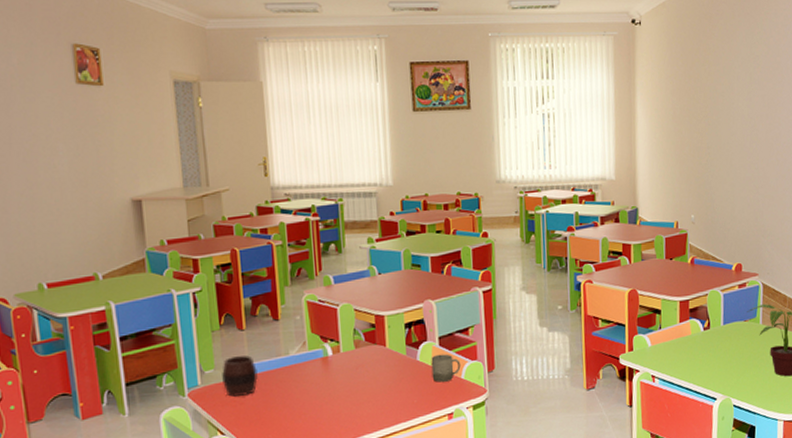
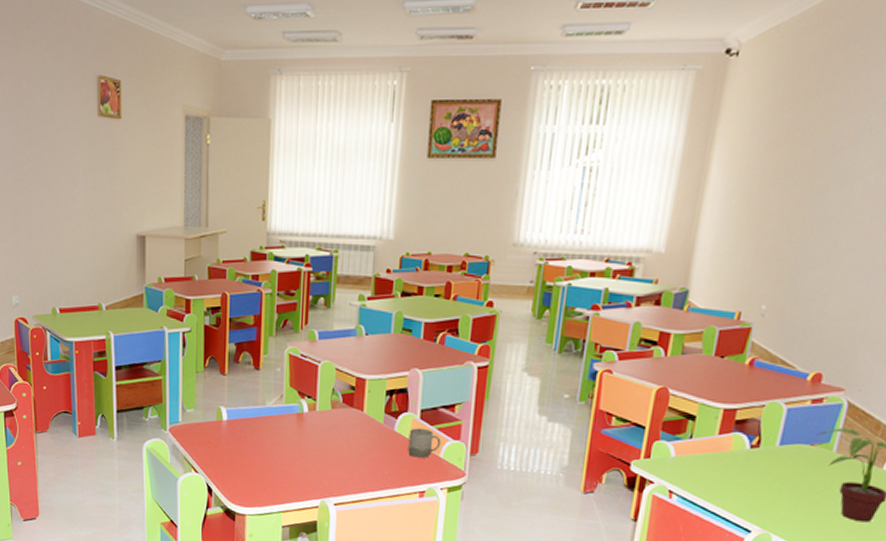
cup: present [222,355,258,397] -> none [201,399,234,439]

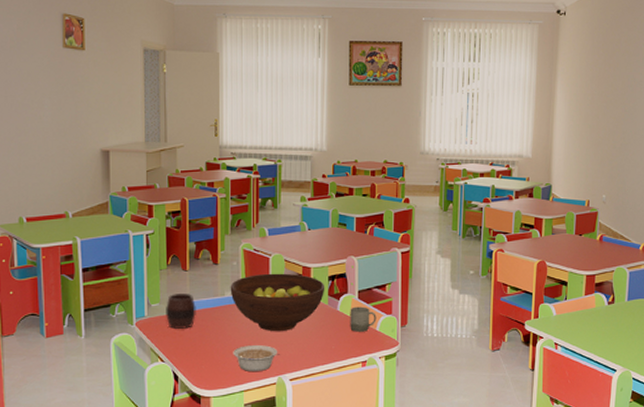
cup: none [201,399,234,439] -> present [166,294,196,329]
fruit bowl: none [272,383,382,450] -> present [230,273,325,332]
legume: none [272,462,326,493] -> present [233,345,281,372]

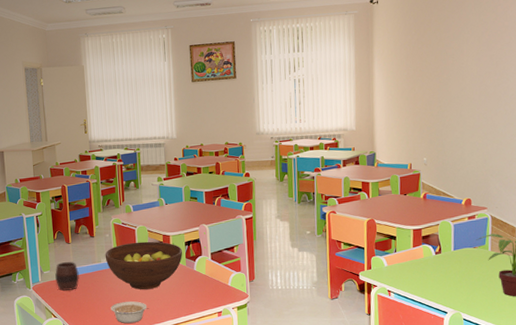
cup: present [350,306,377,332] -> none [205,266,228,288]

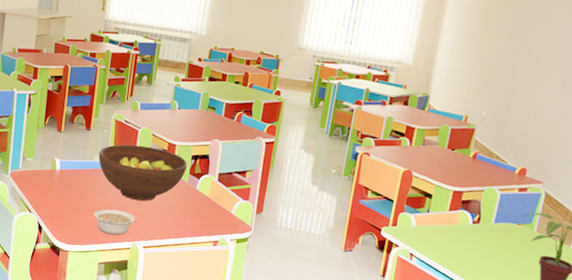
cup: present [55,262,79,291] -> none [38,151,66,185]

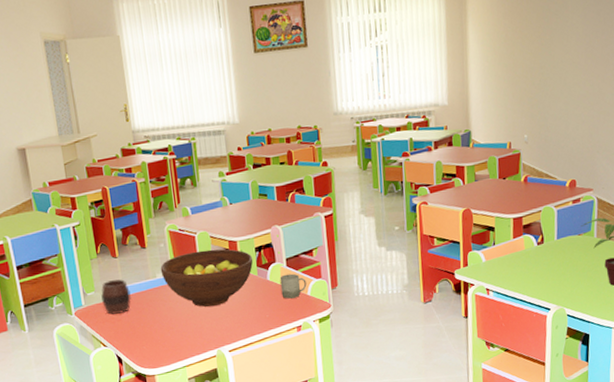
cup: none [38,151,66,185] -> present [101,279,132,315]
legume: present [94,209,138,235] -> none [171,321,218,348]
cup: none [206,188,233,213] -> present [279,273,307,299]

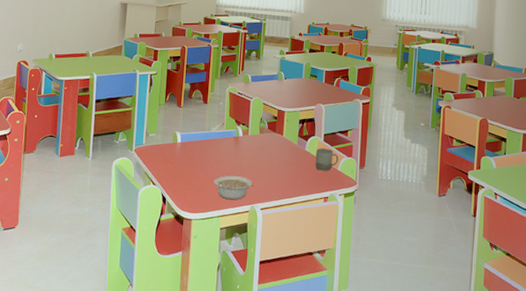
cup: present [101,279,132,315] -> none [160,126,186,157]
fruit bowl: present [160,249,254,307] -> none [215,114,296,166]
legume: none [171,321,218,348] -> present [214,176,255,200]

